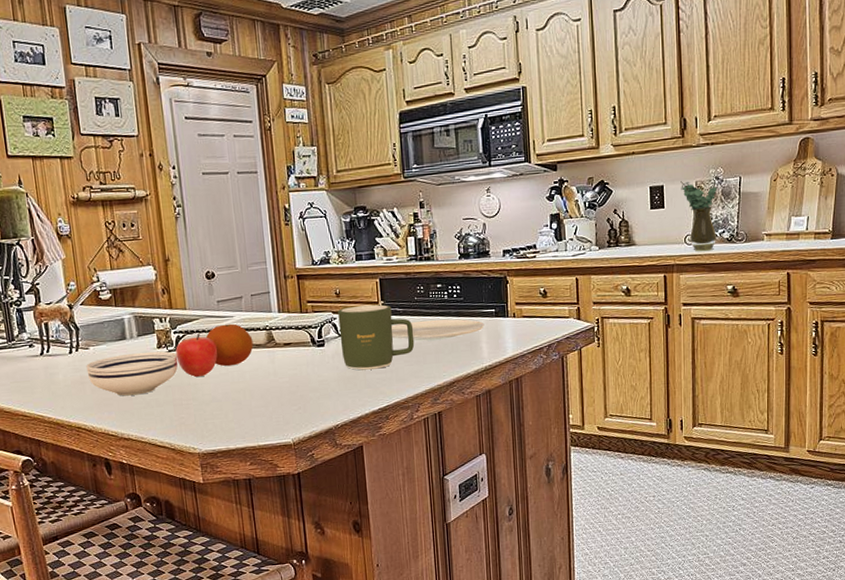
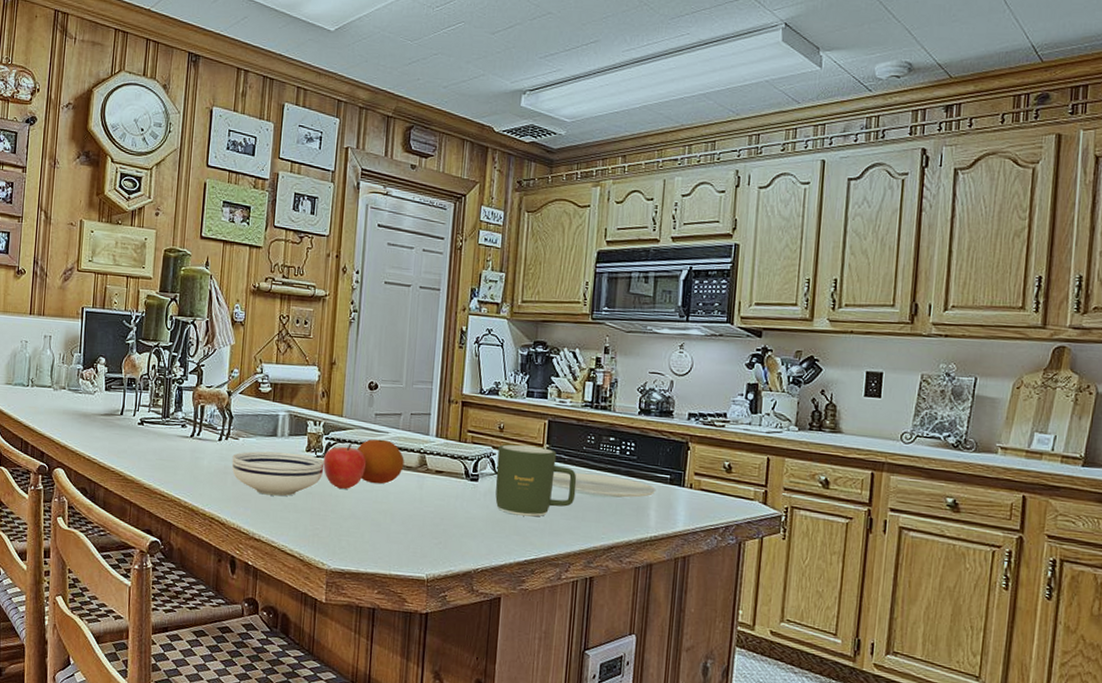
vase: present [681,181,717,252] -> none [903,371,946,455]

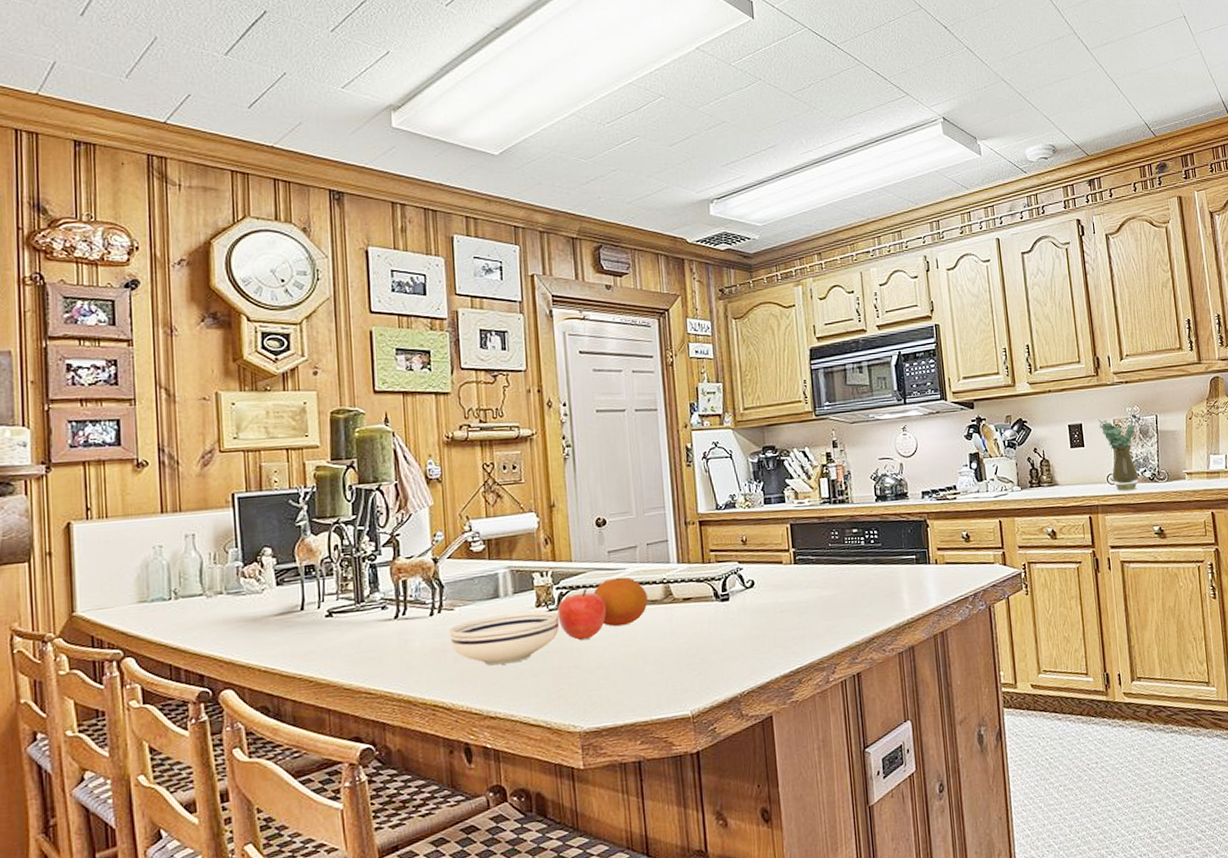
mug: present [495,444,577,517] -> none [744,552,830,628]
plate: present [552,472,656,499] -> none [804,567,905,593]
vase: none [903,371,946,455] -> present [1098,419,1139,492]

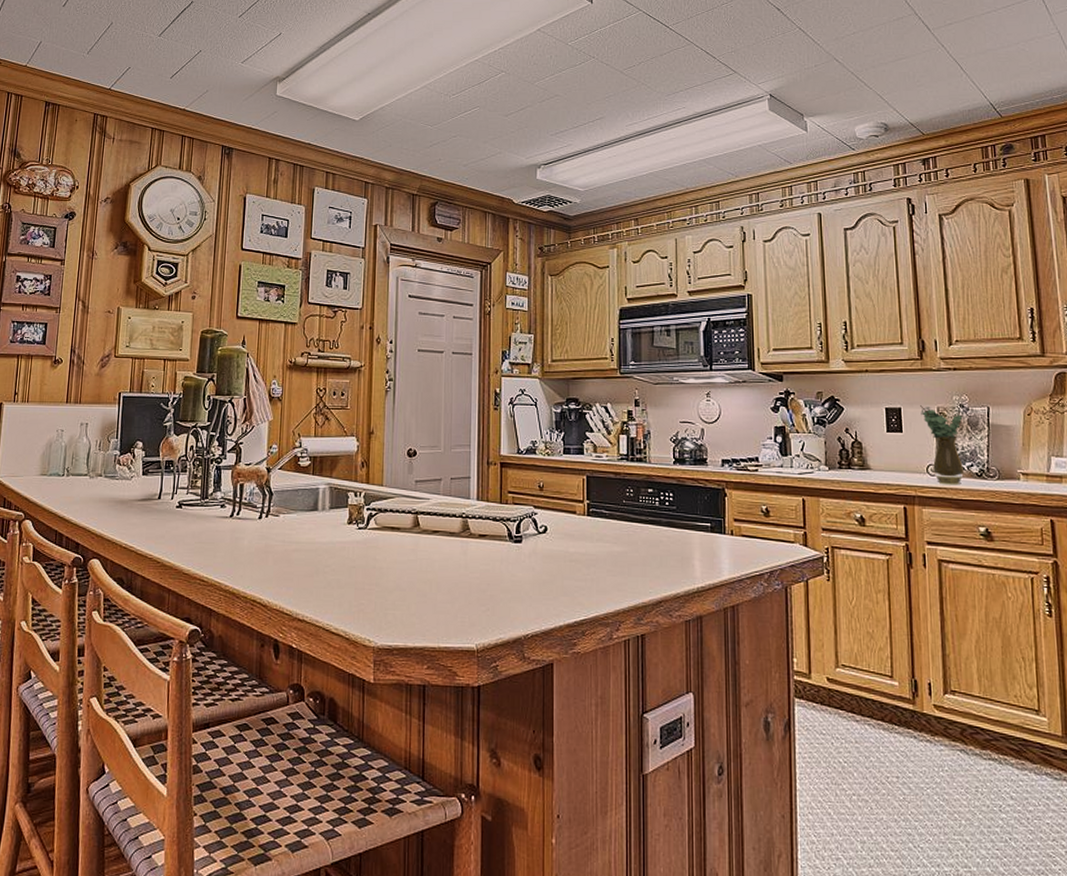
bowl: present [449,610,560,666] -> none [272,526,367,573]
fruit: present [557,588,607,641] -> none [365,512,409,561]
fruit: present [593,577,648,627] -> none [398,506,447,553]

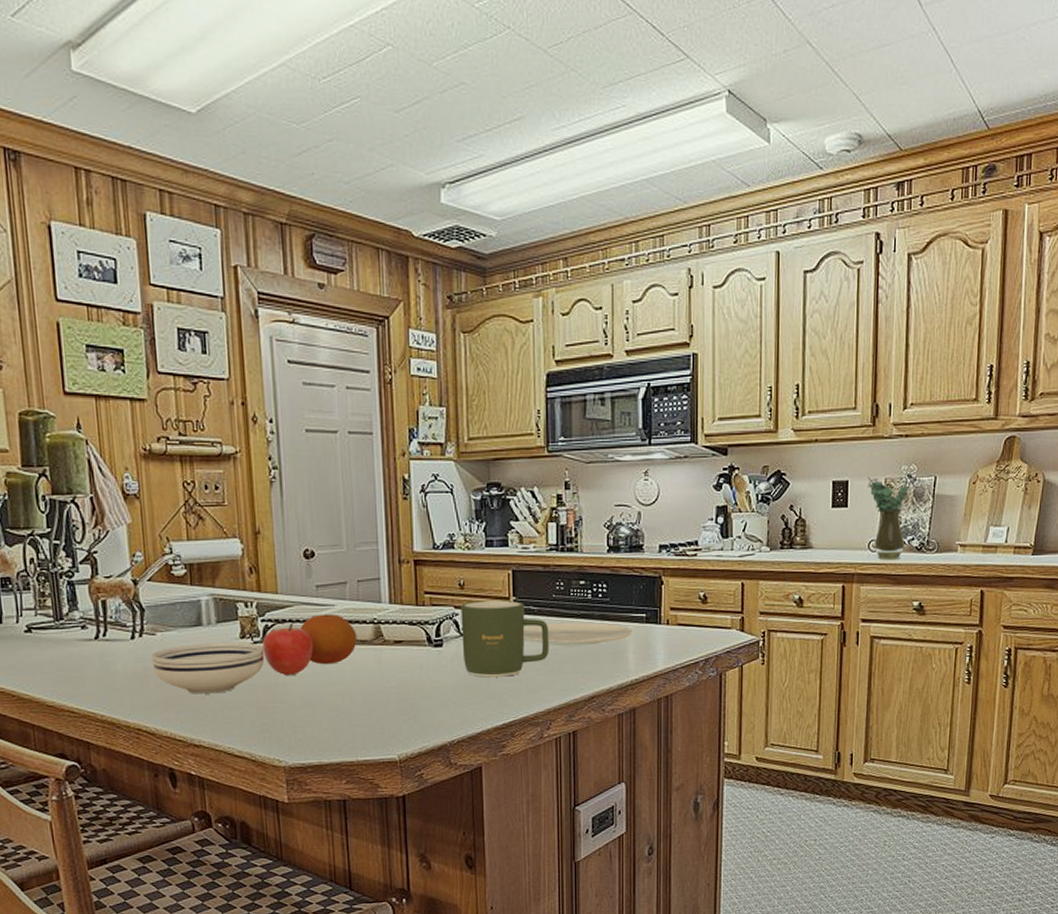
bowl: none [272,526,367,573] -> present [151,641,265,694]
fruit: none [365,512,409,561] -> present [262,622,314,676]
fruit: none [398,506,447,553] -> present [299,614,357,665]
mug: none [539,502,620,576] -> present [461,600,550,678]
plate: none [596,526,698,551] -> present [523,622,633,647]

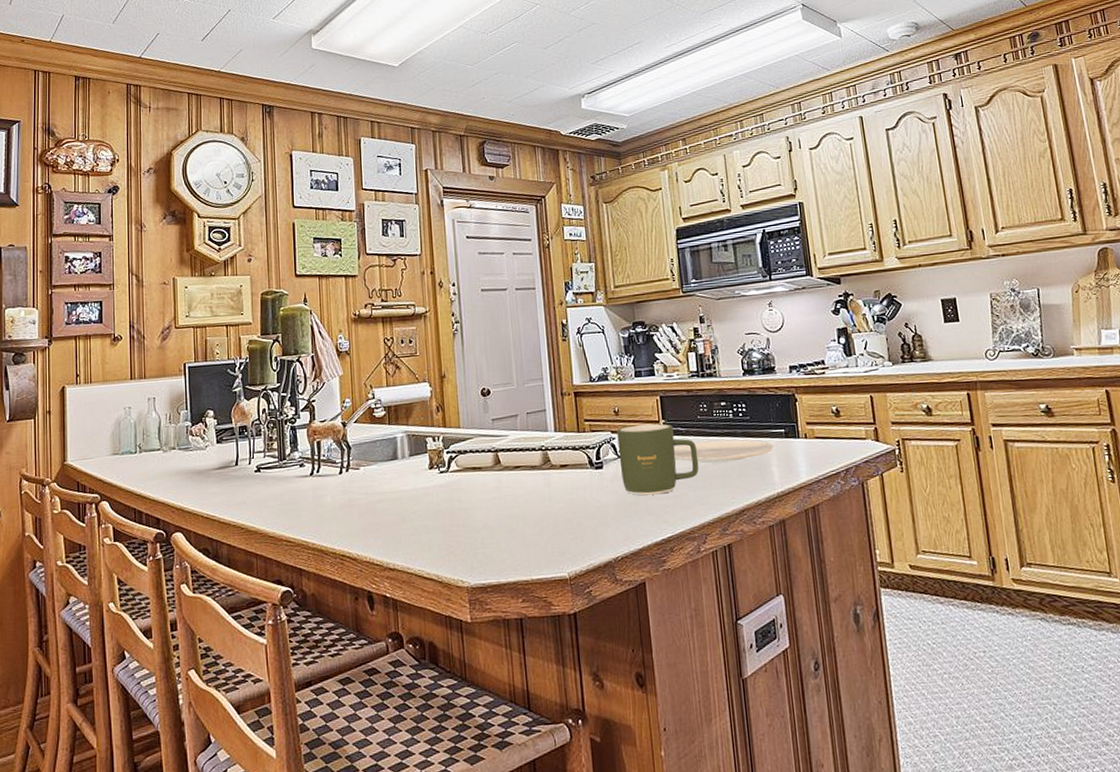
bowl: present [151,641,265,694] -> none [355,472,450,521]
fruit: present [262,622,314,676] -> none [447,452,491,502]
fruit: present [299,614,357,665] -> none [479,443,528,490]
vase: present [868,477,908,561] -> none [974,293,1021,368]

